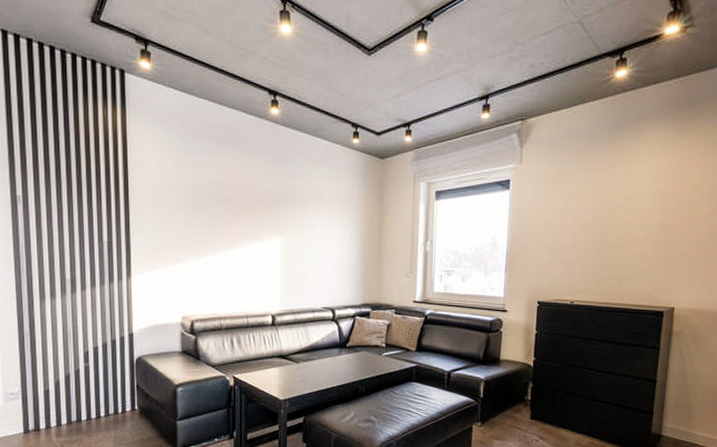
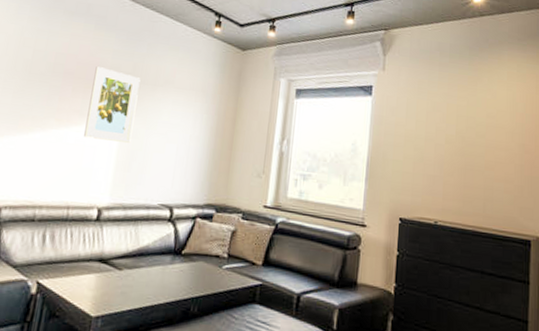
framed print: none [250,191,291,257] -> present [84,67,141,143]

